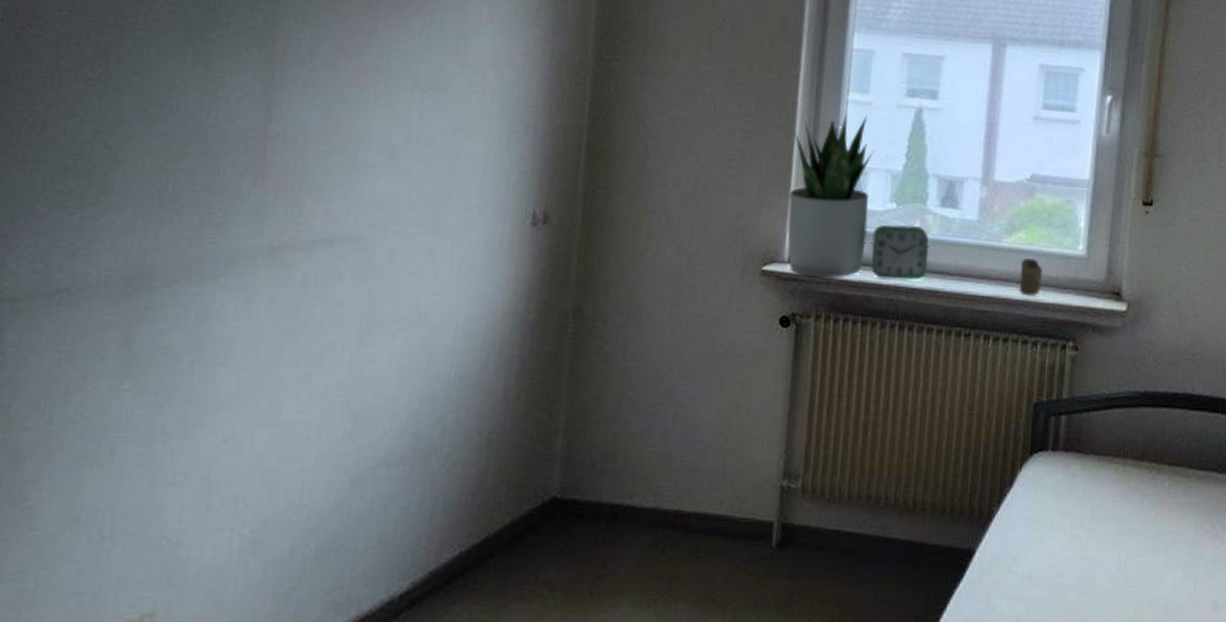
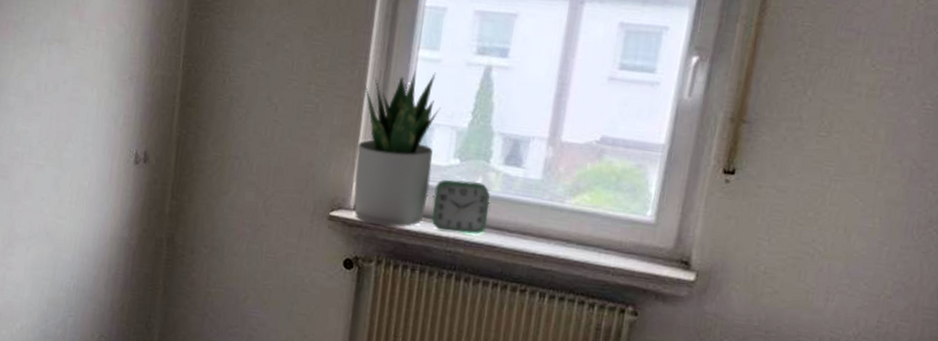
candle: present [1019,258,1043,297] -> none [579,221,607,259]

